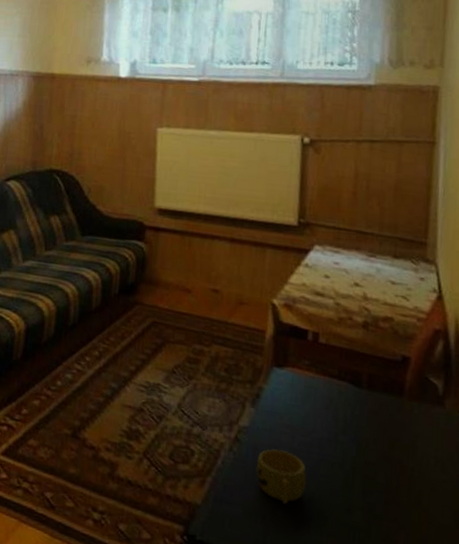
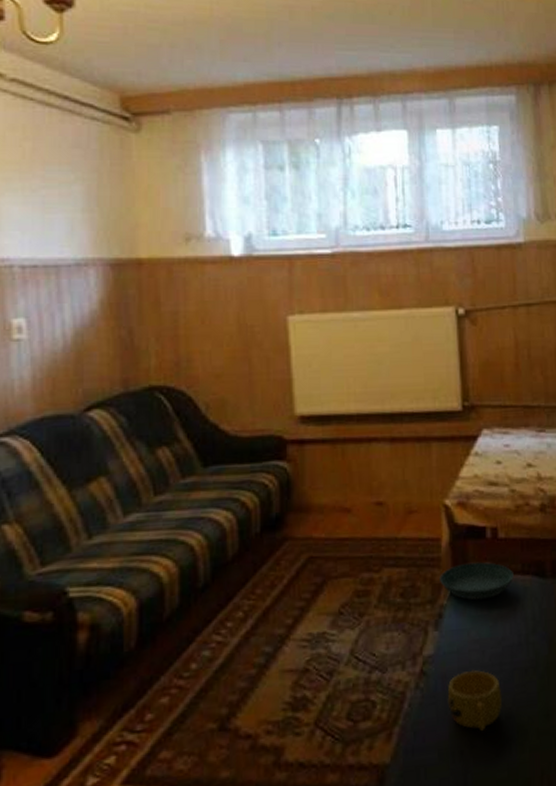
saucer: none [261,357,330,393] -> present [440,562,514,601]

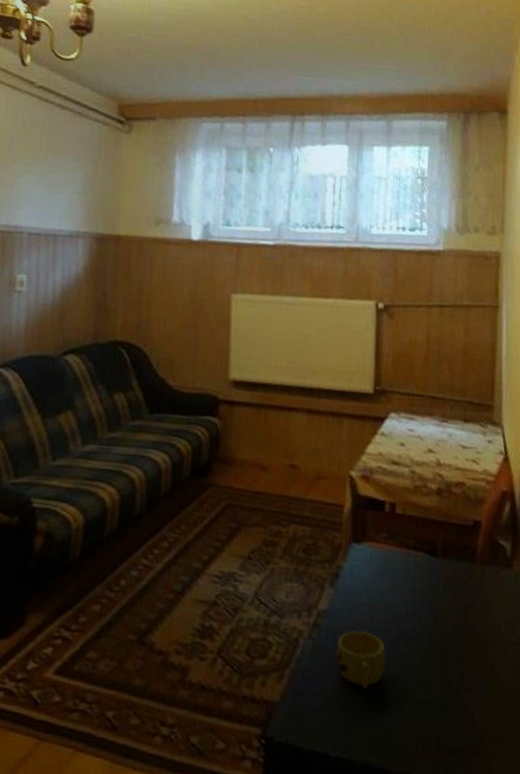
saucer: present [440,562,514,601] -> none [339,531,407,568]

